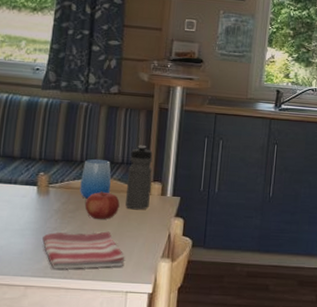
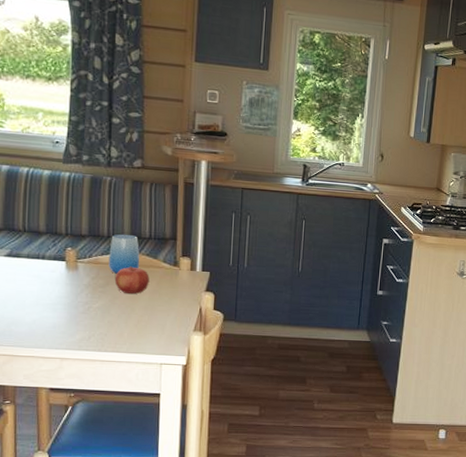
dish towel: present [42,231,125,270] -> none [75,306,158,343]
water bottle: present [125,145,153,210] -> none [155,220,181,285]

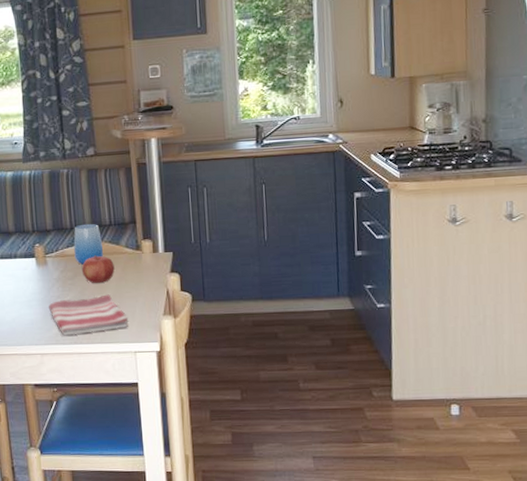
dish towel: none [75,306,158,343] -> present [49,294,129,336]

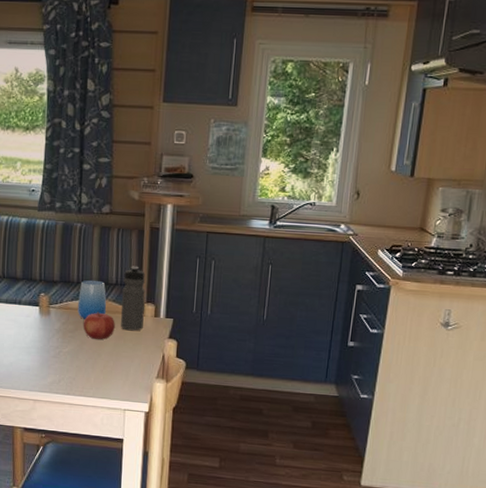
dish towel: present [49,294,129,336] -> none [46,351,122,386]
water bottle: none [116,204,143,270] -> present [121,266,145,331]

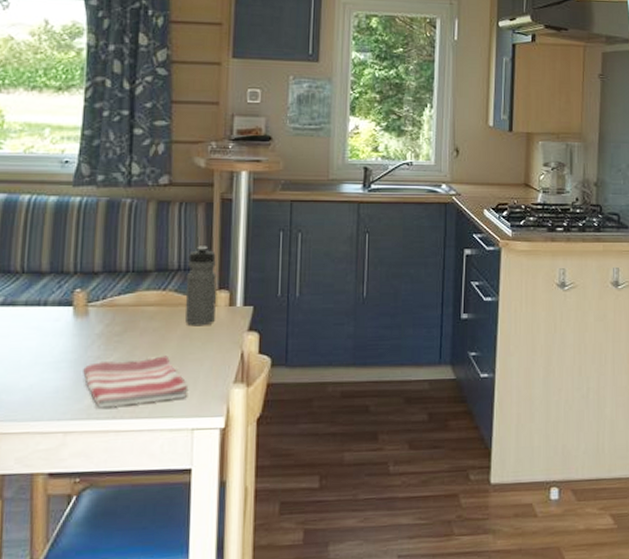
dish towel: none [46,351,122,386] -> present [83,356,189,408]
cup: present [78,279,107,319] -> none [127,266,167,317]
fruit: present [84,312,115,340] -> none [135,306,178,341]

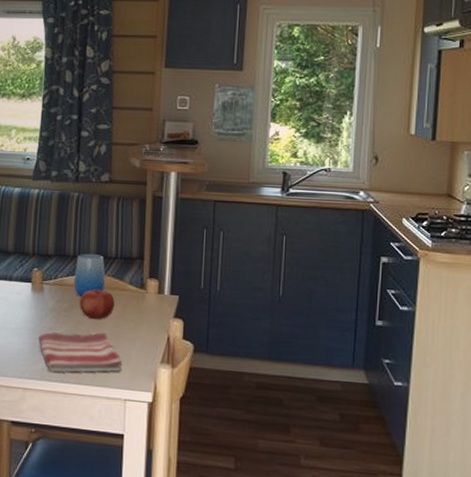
cup: none [127,266,167,317] -> present [73,253,106,297]
fruit: none [135,306,178,341] -> present [80,288,115,319]
water bottle: present [185,246,217,327] -> none [121,238,148,310]

